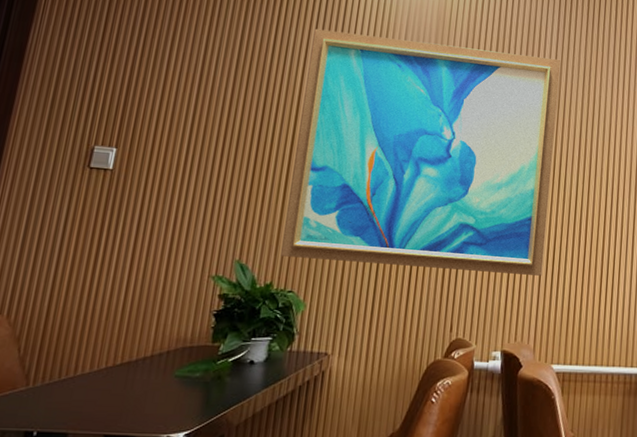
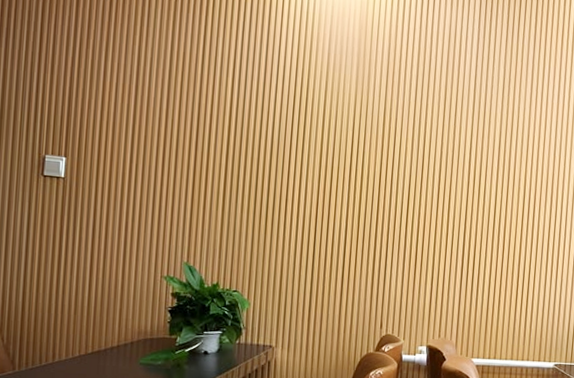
wall art: present [281,28,561,276] -> none [224,38,481,279]

